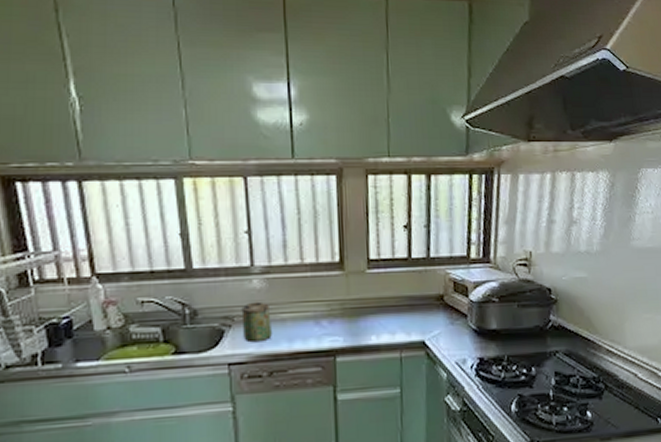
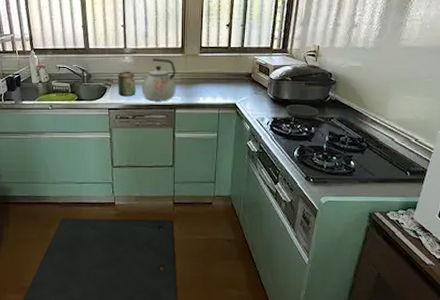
kettle: none [278,279,335,345] -> present [140,58,176,101]
frying pan: none [495,336,571,368] -> present [286,105,342,130]

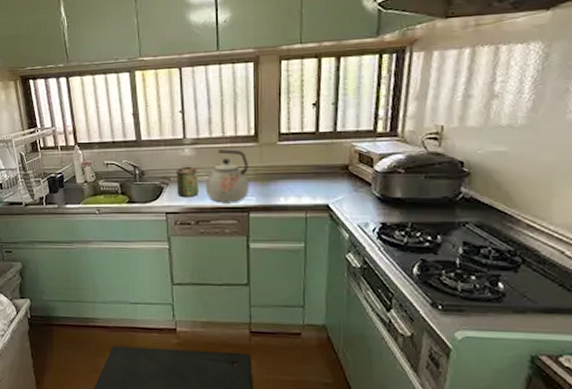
frying pan: present [286,105,342,130] -> none [399,205,483,239]

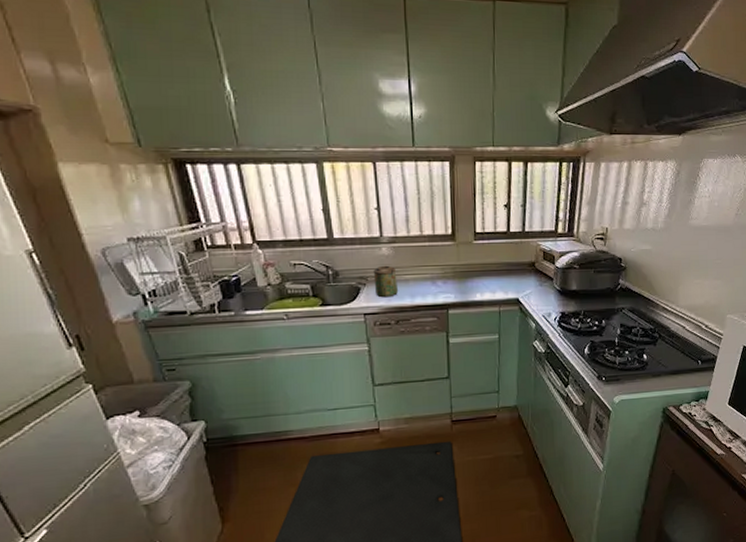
kettle: present [204,149,249,202] -> none [402,248,448,300]

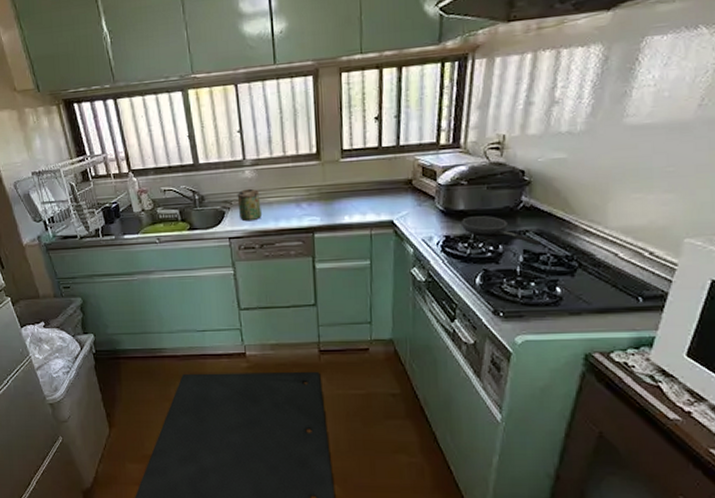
frying pan: none [574,295,634,321] -> present [462,216,542,246]

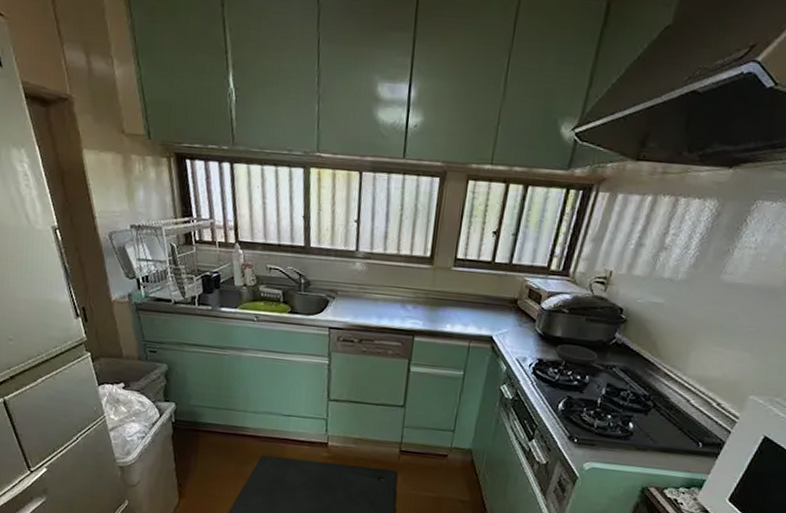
canister: present [237,188,261,222] -> none [343,280,367,315]

